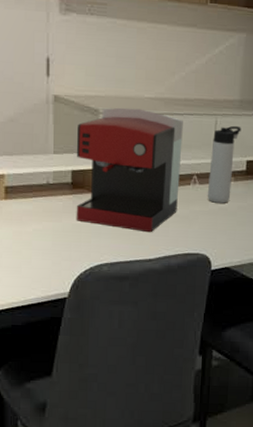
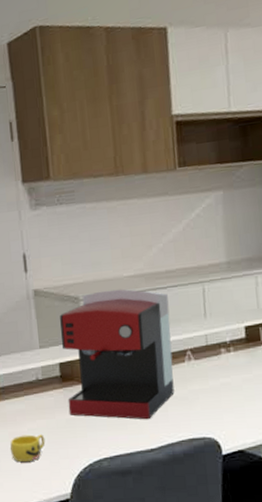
cup: none [12,234,49,261] -> present [10,434,46,463]
thermos bottle: present [207,125,241,203] -> none [202,290,233,379]

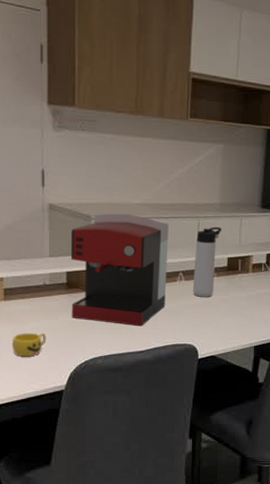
thermos bottle: none [202,290,233,379] -> present [192,226,222,297]

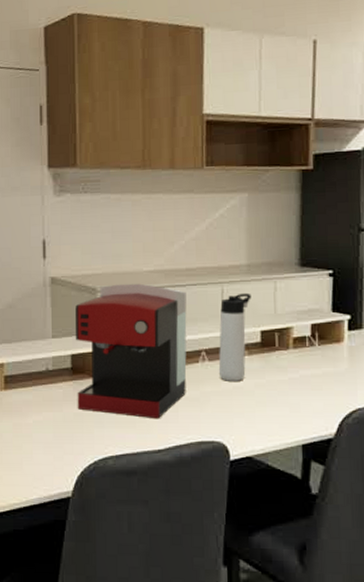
cup: present [11,332,47,357] -> none [13,427,50,456]

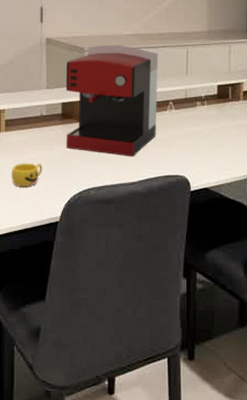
cup: none [13,427,50,456] -> present [11,163,43,187]
thermos bottle: present [218,292,252,381] -> none [183,54,211,126]

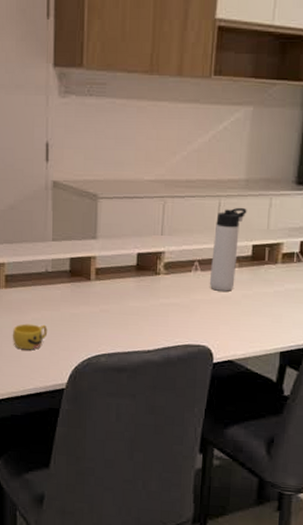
coffee maker: present [65,45,158,157] -> none [74,191,184,323]
thermos bottle: none [183,54,211,126] -> present [209,207,247,291]

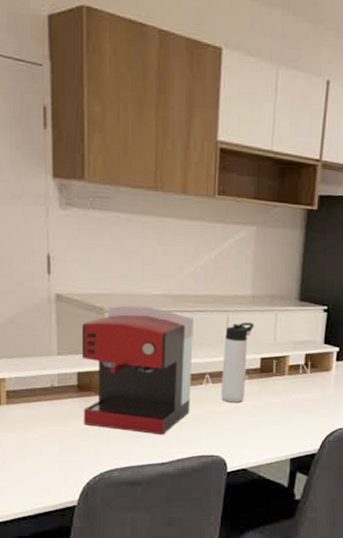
cup: present [12,323,48,350] -> none [16,441,56,468]
coffee maker: none [74,191,184,323] -> present [81,305,193,435]

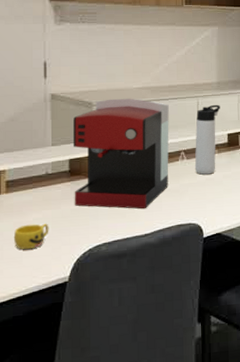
cup: none [16,441,56,468] -> present [13,223,49,250]

